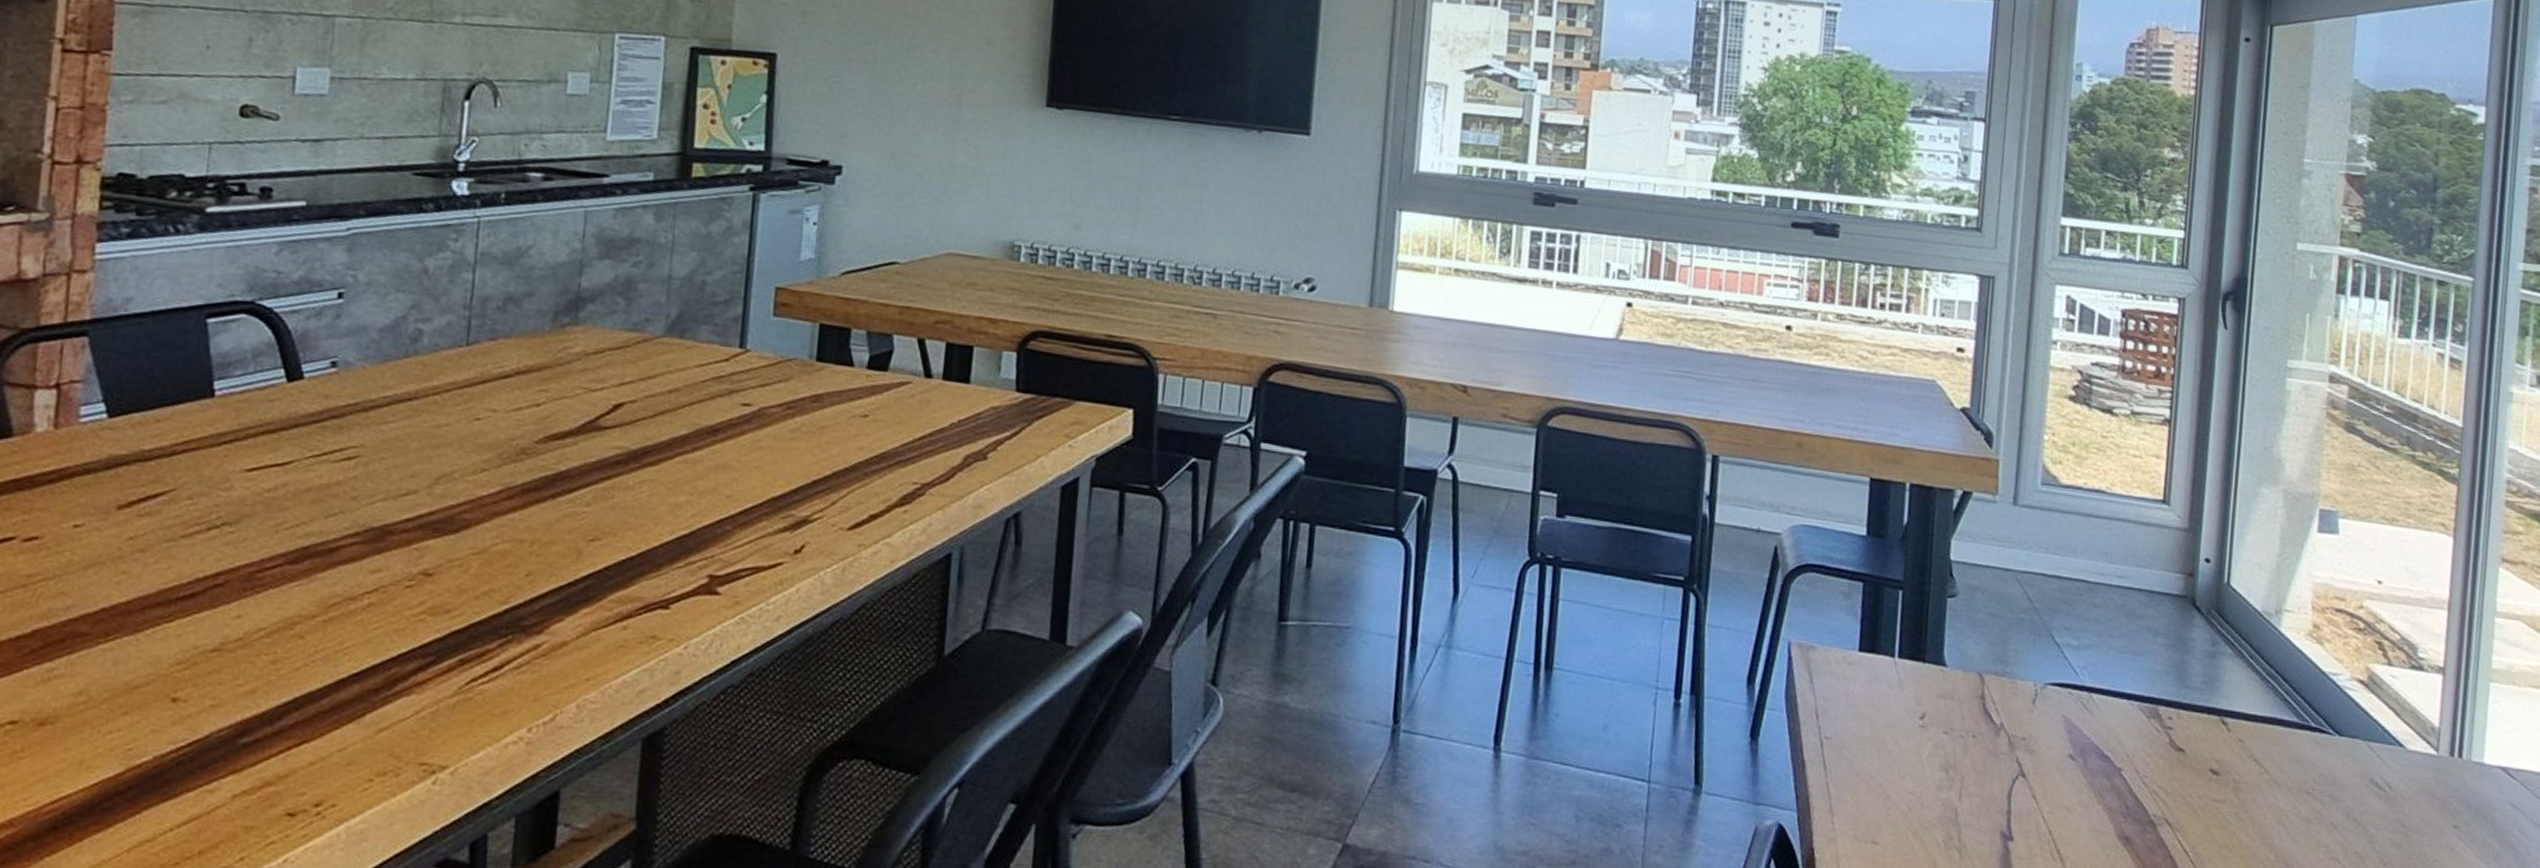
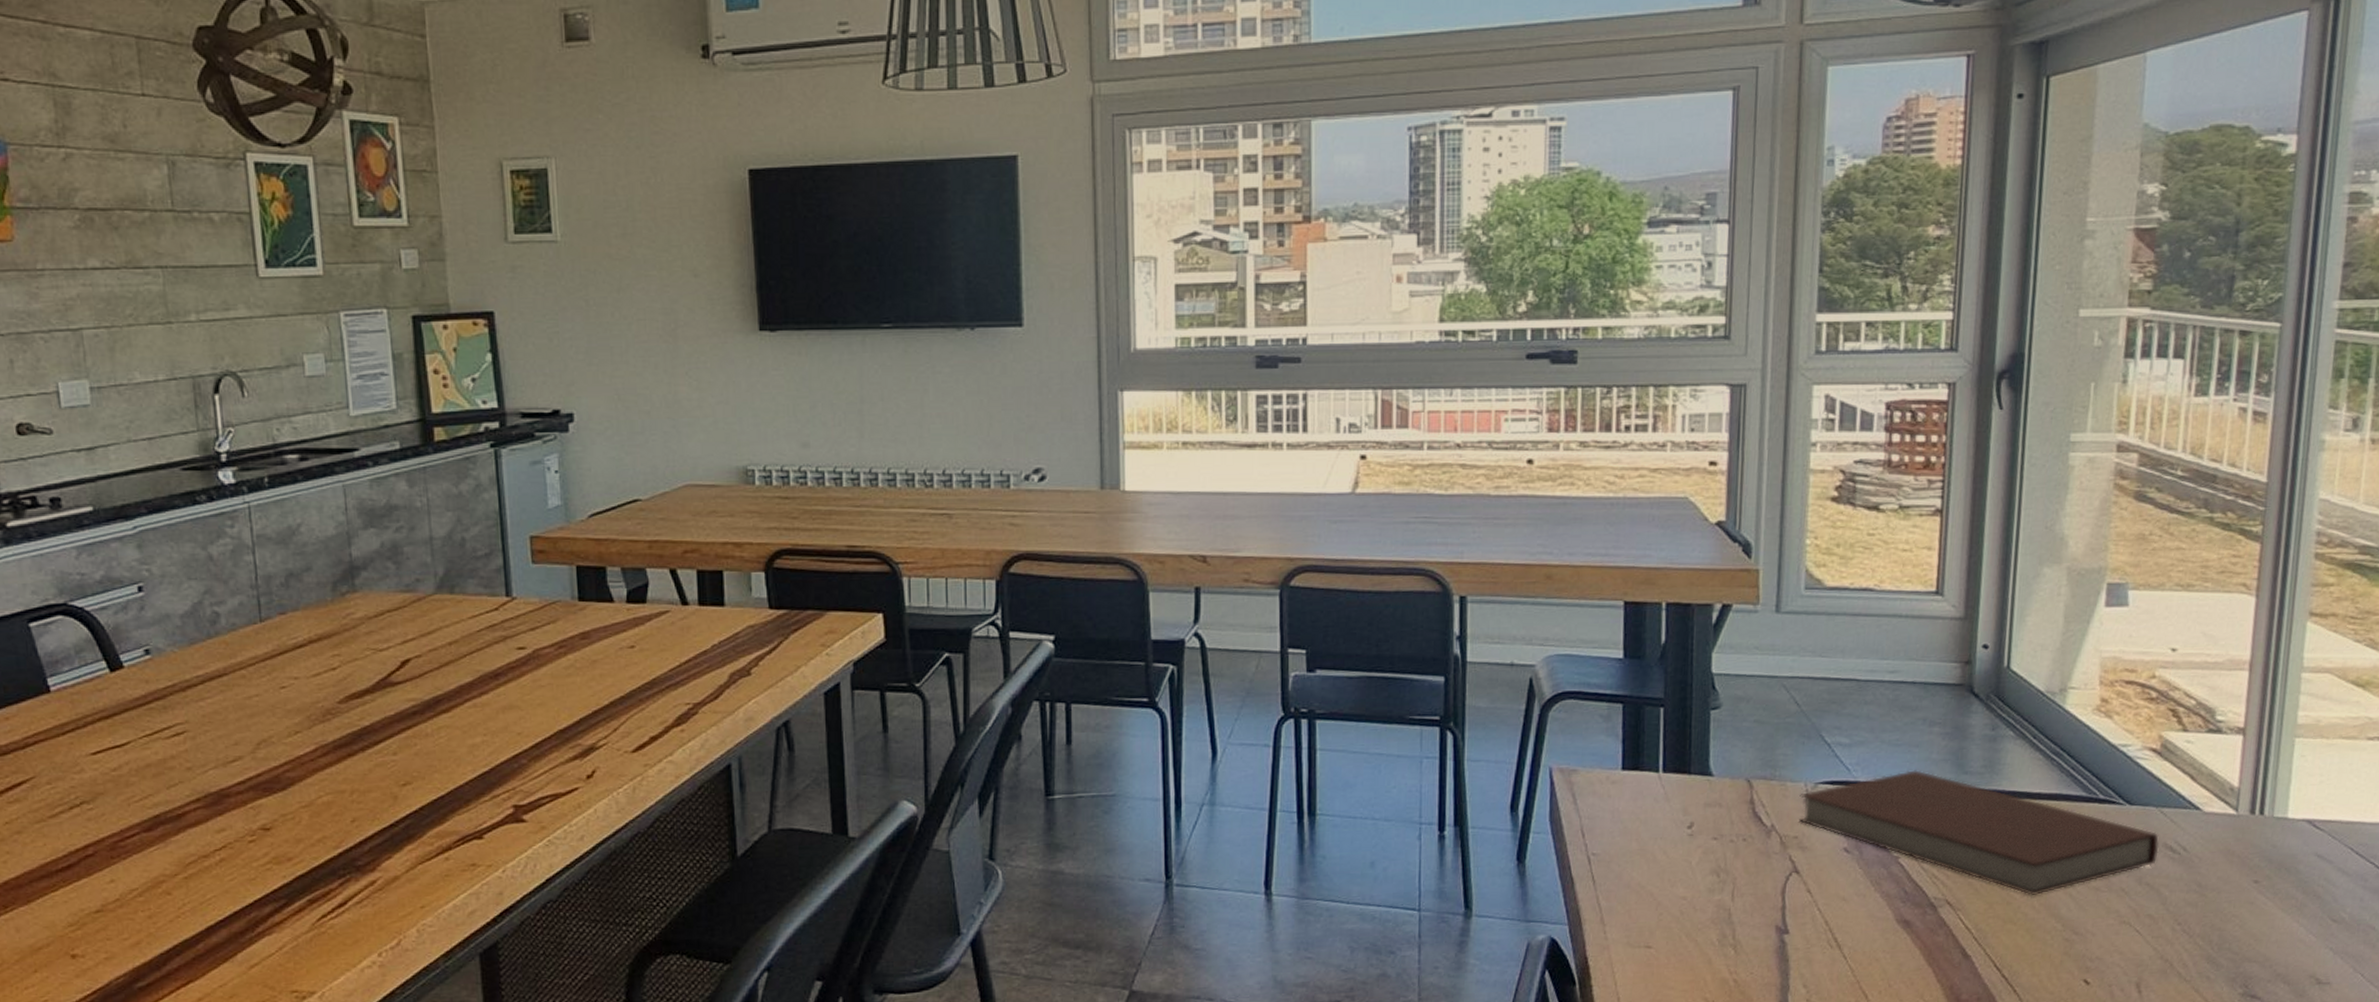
notebook: none [2027,679,2366,823] -> present [1799,770,2159,896]

